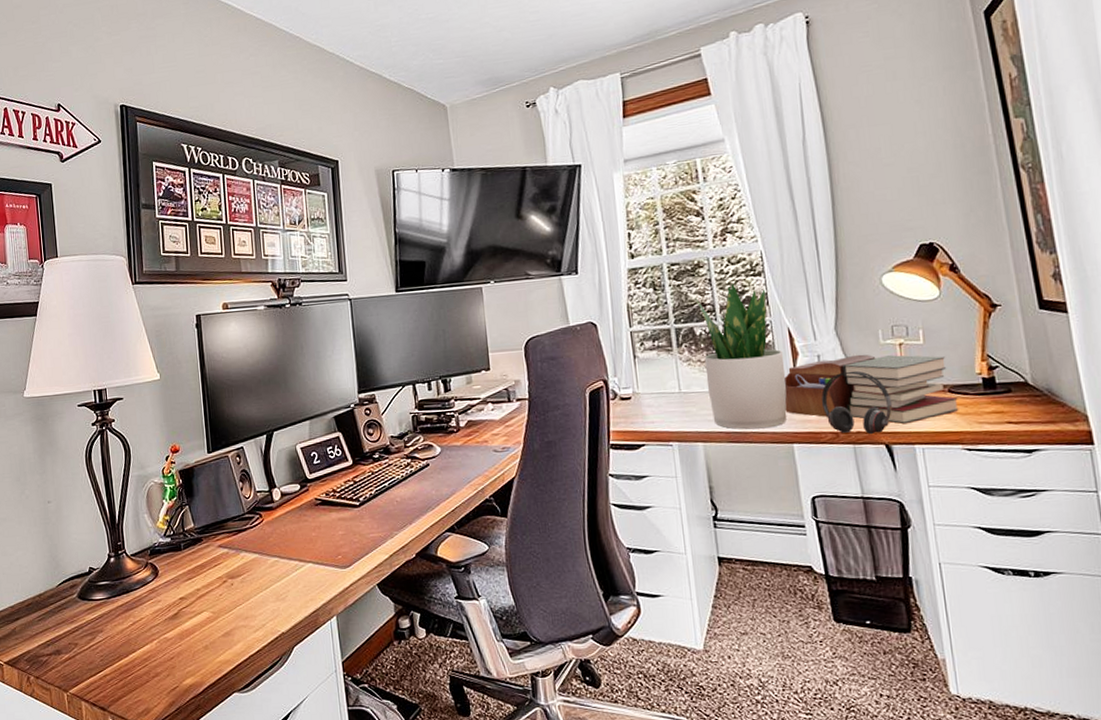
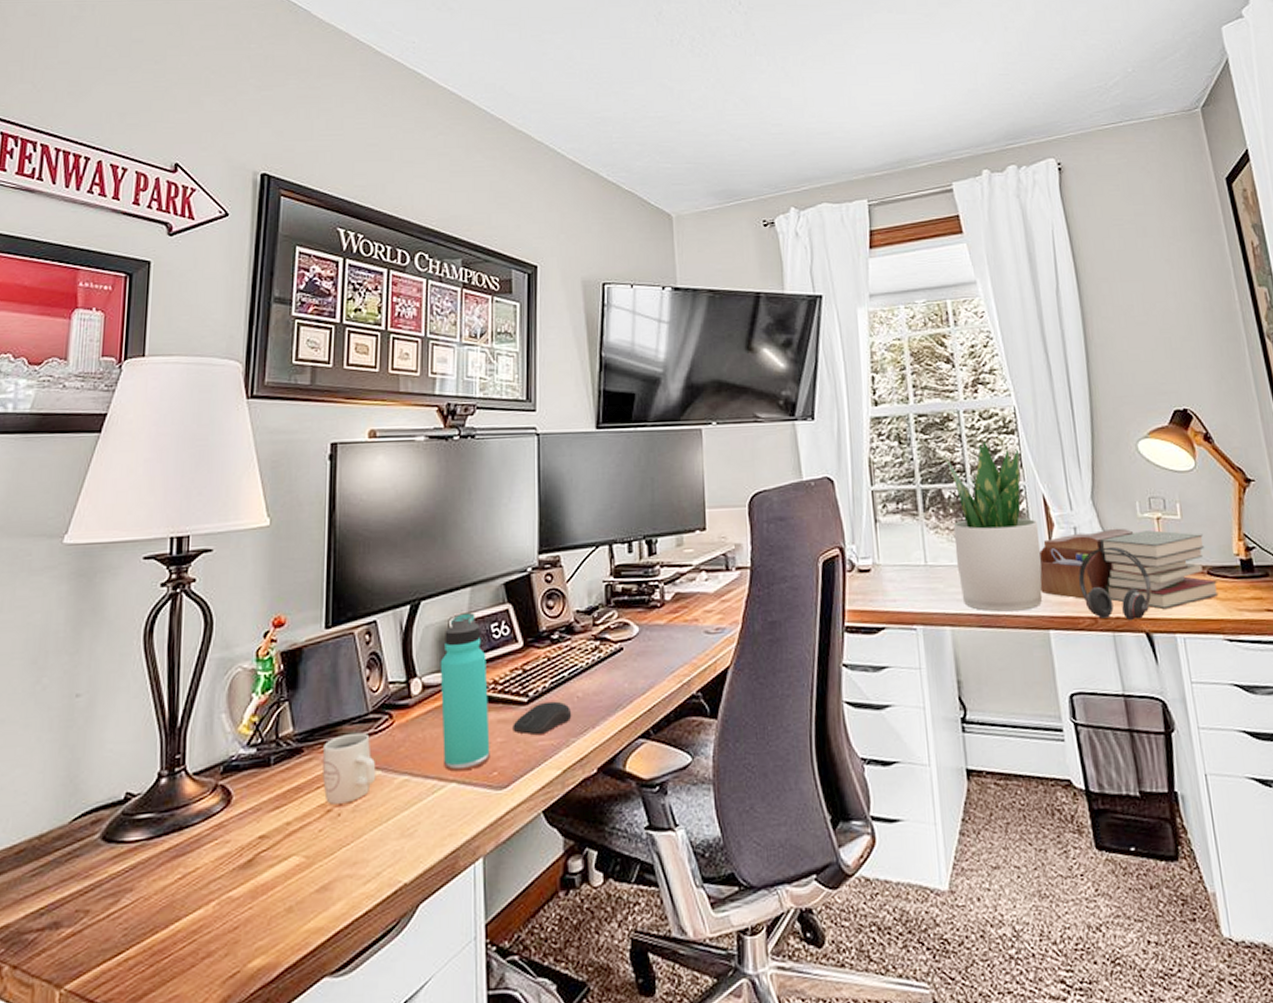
mug: none [216,527,255,577] -> present [323,732,376,805]
thermos bottle: none [292,439,335,556] -> present [440,612,490,772]
computer mouse: none [349,504,394,530] -> present [513,701,572,736]

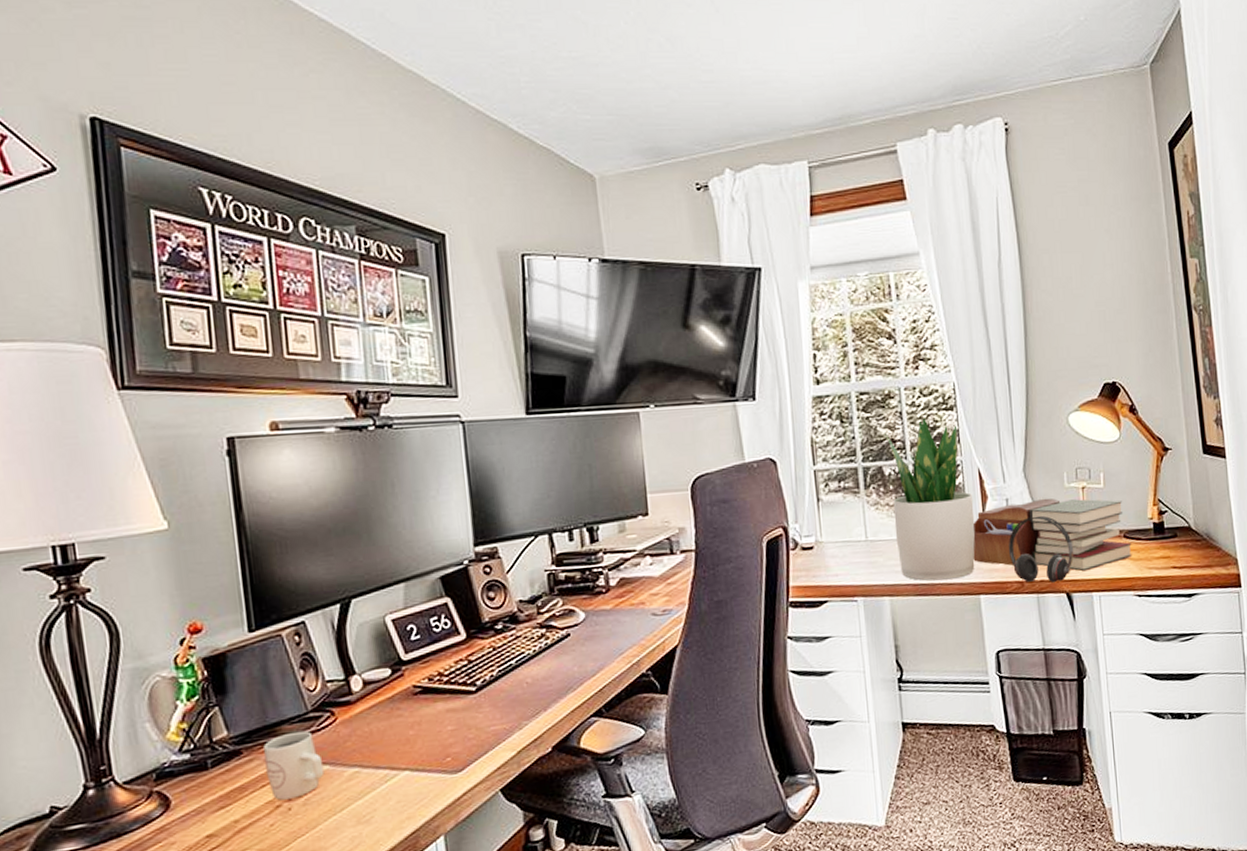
thermos bottle: present [440,612,490,772] -> none [379,608,442,761]
computer mouse: present [513,701,572,736] -> none [462,688,523,722]

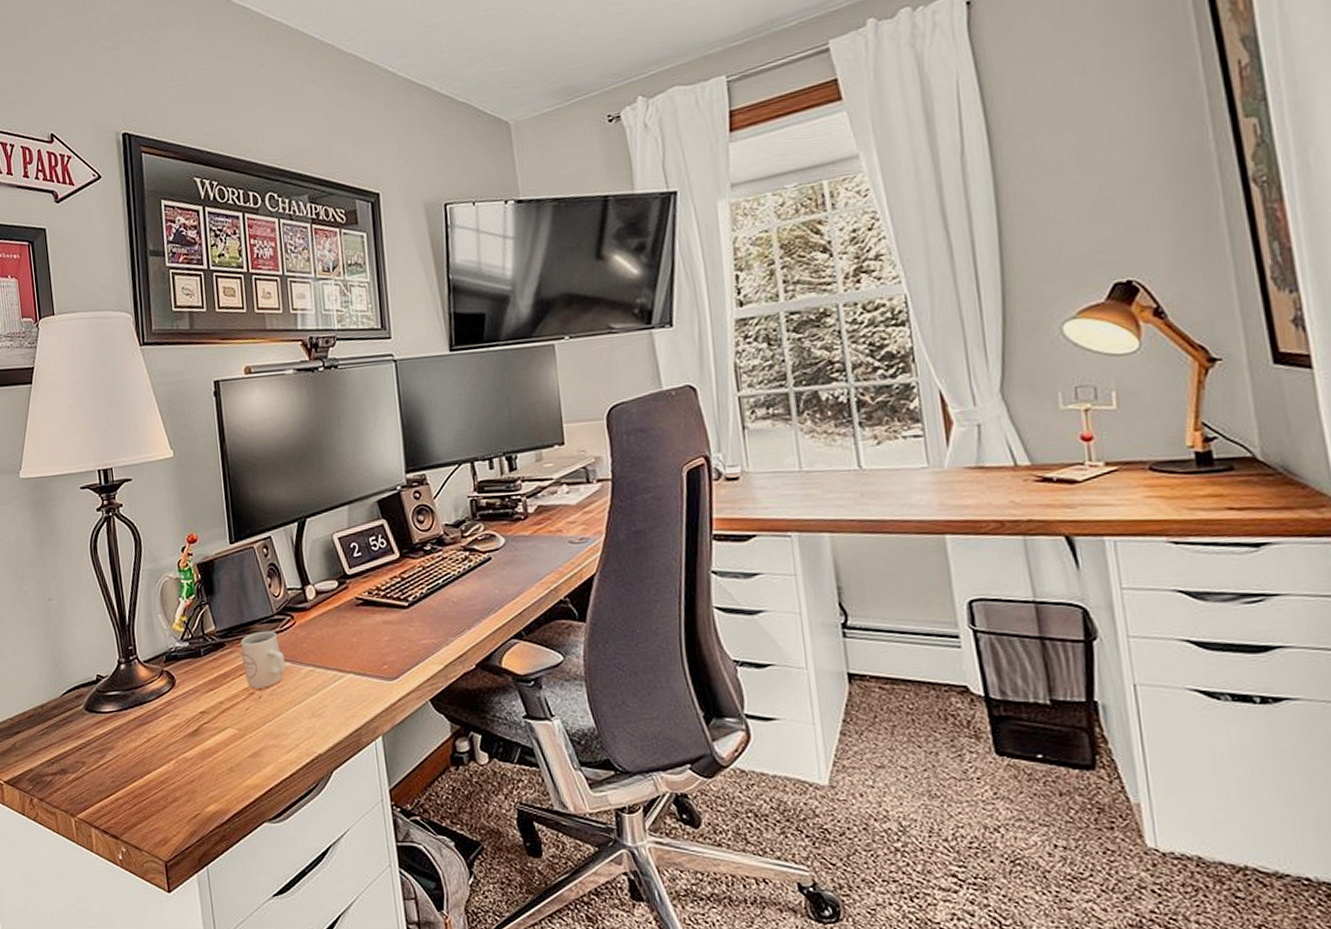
planter: present [885,418,976,581] -> none [821,336,938,517]
sewing box: present [973,498,1060,566] -> none [934,423,1053,502]
headphones: present [1009,515,1074,583] -> none [982,443,1076,524]
books: present [1029,499,1132,572] -> none [1010,423,1163,511]

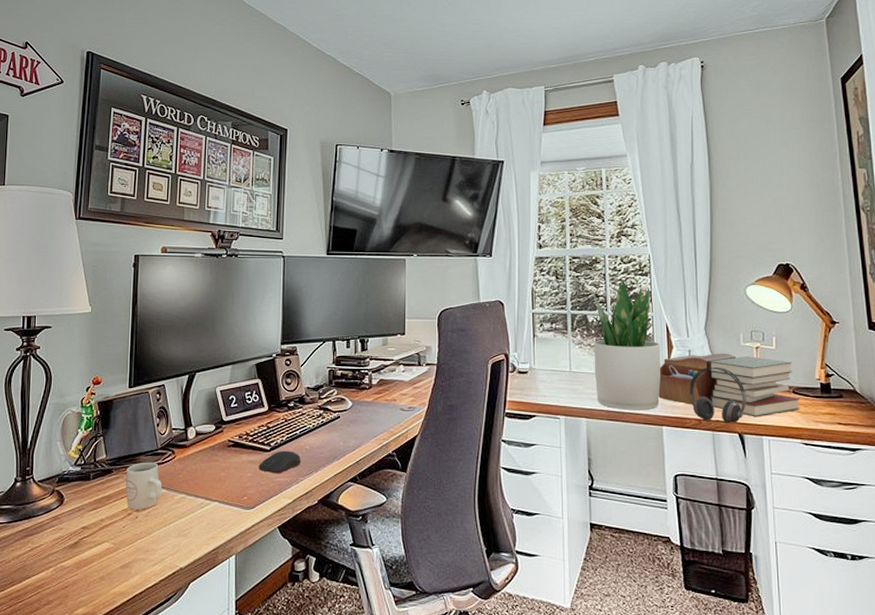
computer mouse: none [397,605,449,635] -> present [259,451,301,474]
planter: none [821,336,938,517] -> present [591,280,661,410]
sewing box: none [934,423,1053,502] -> present [658,353,735,405]
headphones: none [982,443,1076,524] -> present [689,367,747,424]
books: none [1010,423,1163,511] -> present [709,356,800,417]

